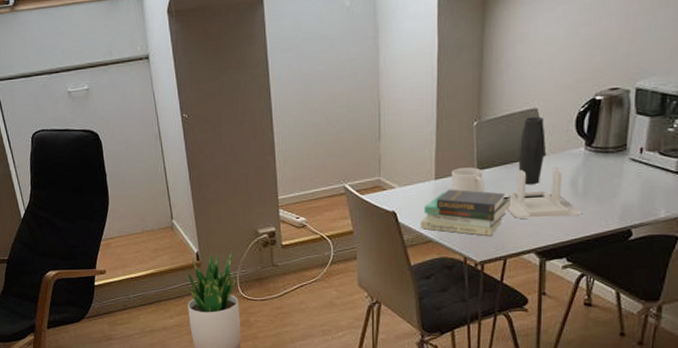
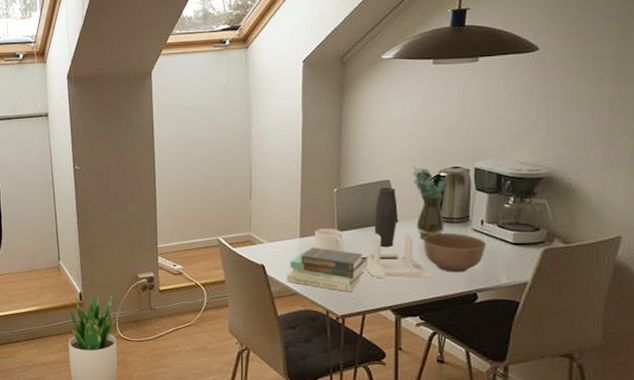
vase: none [564,90,603,174] -> present [413,166,447,240]
bowl: none [573,164,645,209] -> present [423,233,486,273]

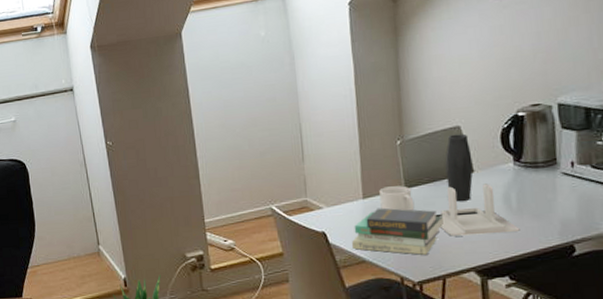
vase: present [413,166,447,240] -> none [486,107,529,189]
bowl: present [423,233,486,273] -> none [505,179,580,224]

